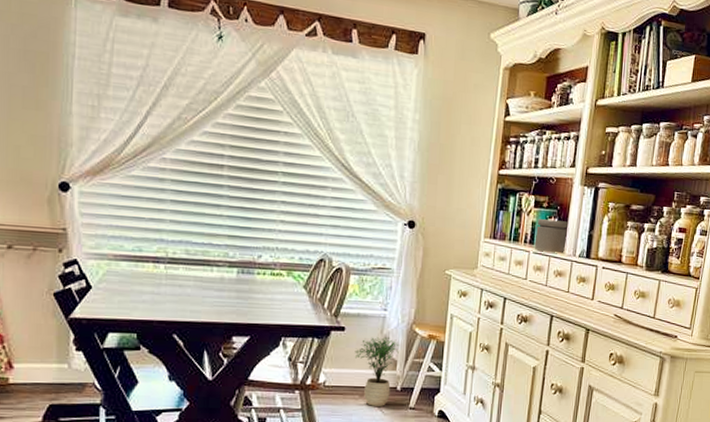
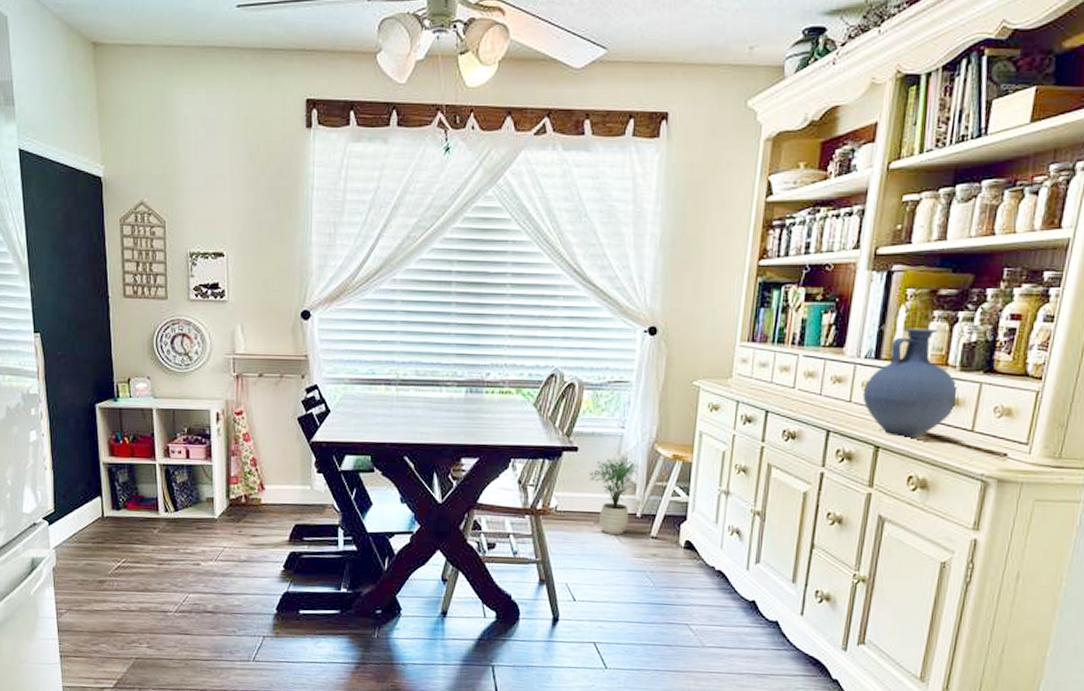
jar: present [534,219,569,254] -> none [804,315,851,355]
ceramic jug: none [577,234,645,323] -> present [862,327,959,438]

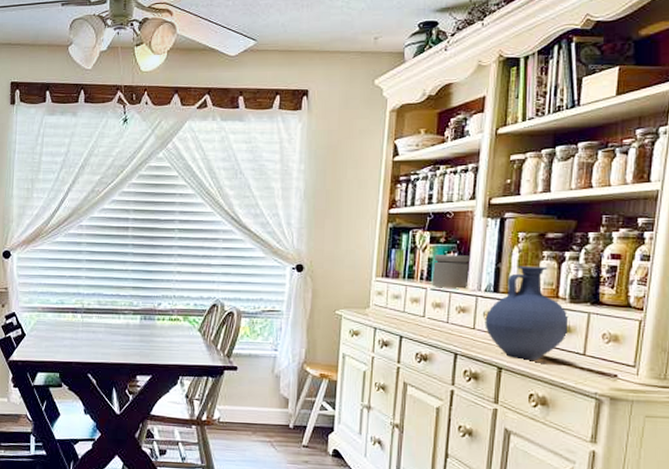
potted plant: present [588,458,639,535] -> none [247,376,291,443]
jar: none [804,315,851,355] -> present [432,255,471,289]

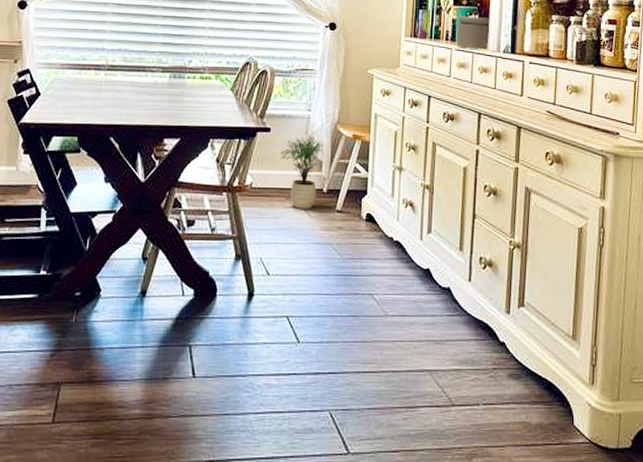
potted plant: none [247,376,291,443] -> present [280,138,324,209]
ceramic jug: present [485,265,570,360] -> none [504,28,578,119]

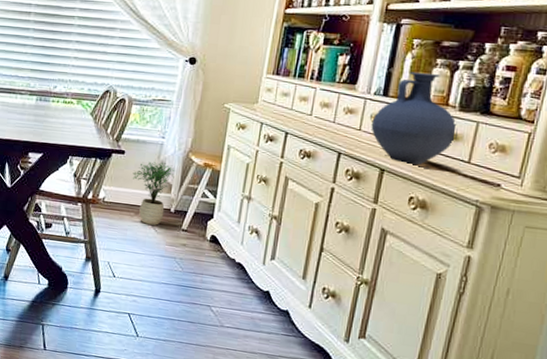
jar: present [456,16,490,50] -> none [321,56,363,91]
ceramic jug: none [504,28,578,119] -> present [371,71,458,165]

